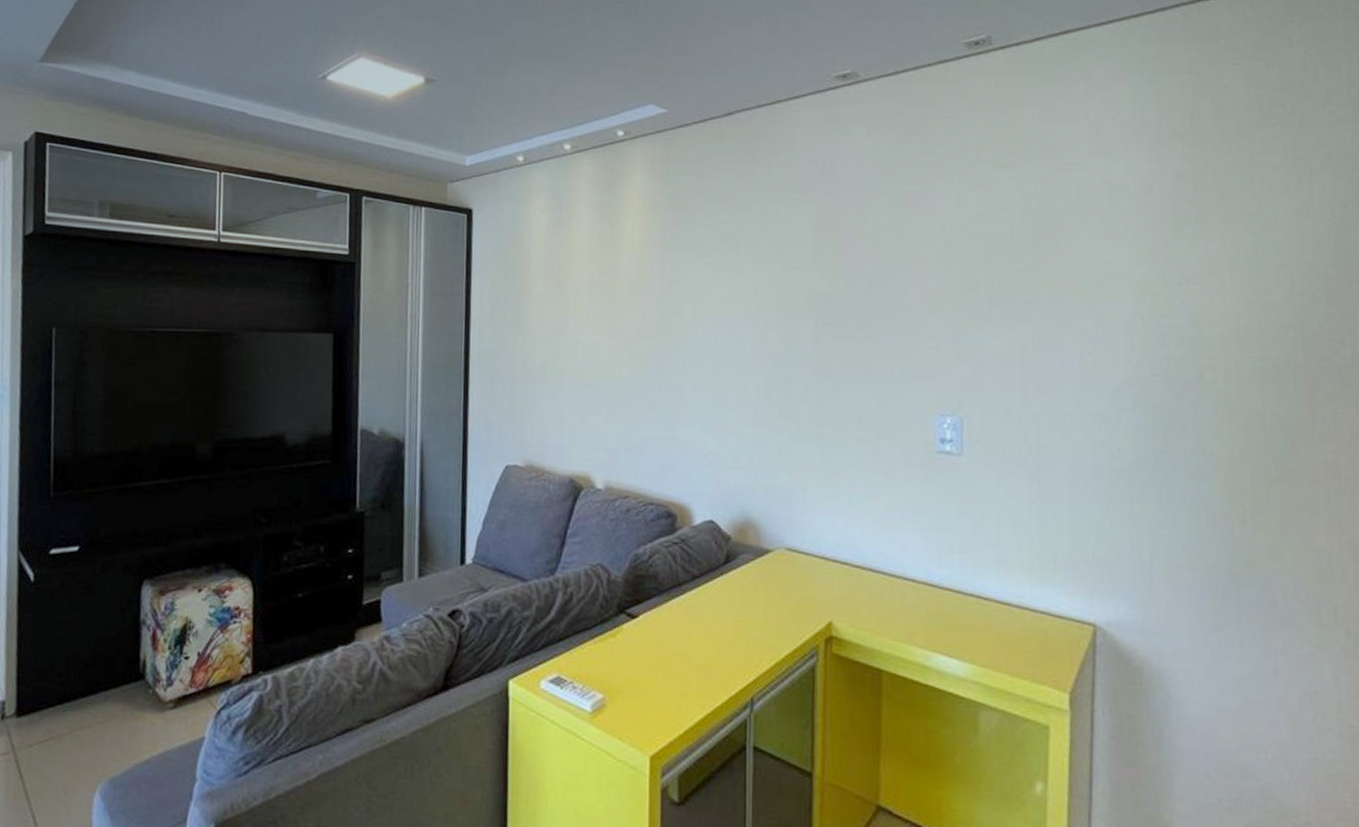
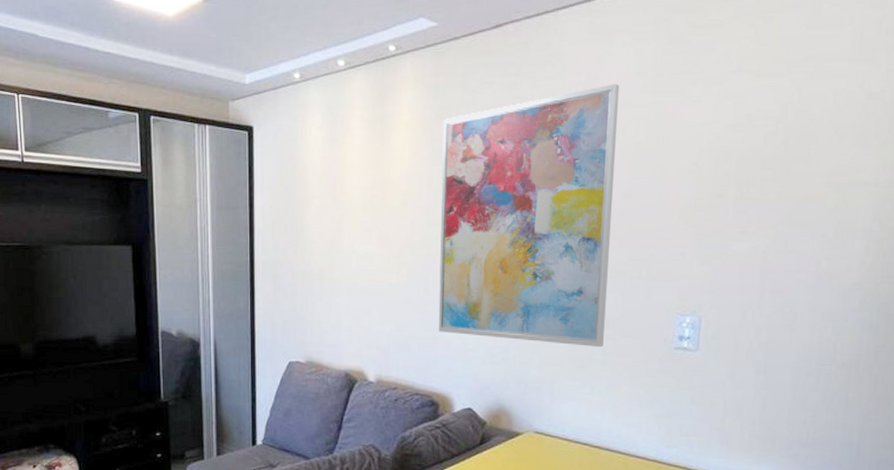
wall art: none [674,172,859,450] -> present [438,83,620,347]

